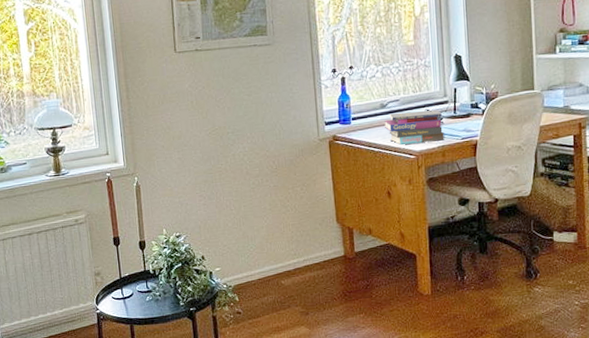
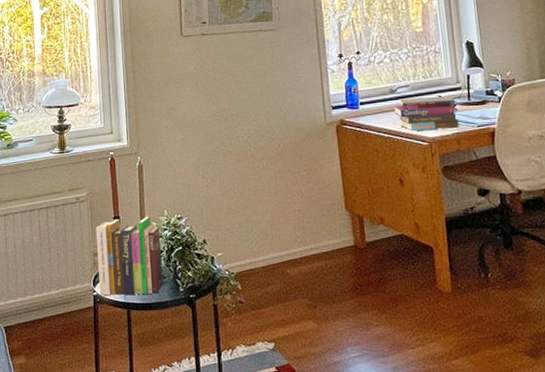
books: none [95,235,164,313] -> present [95,216,164,295]

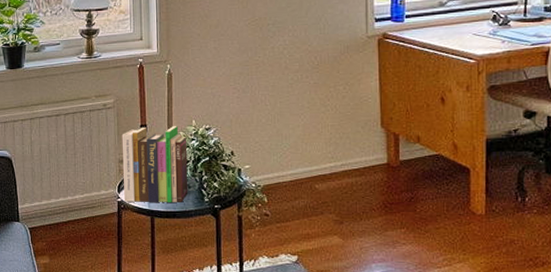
books: present [394,96,459,132] -> none [442,11,511,48]

